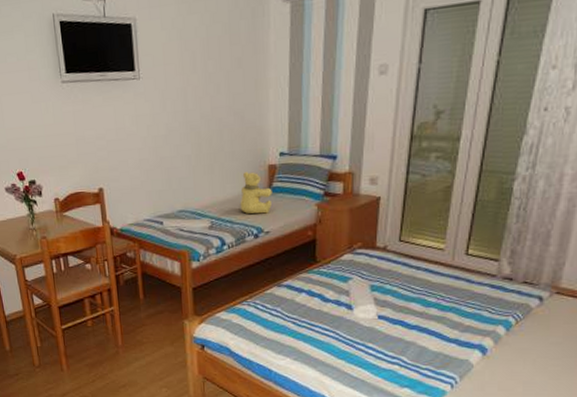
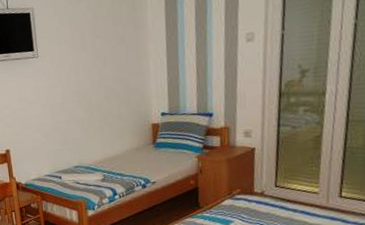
teddy bear: present [240,172,273,214] -> none [128,130,157,167]

